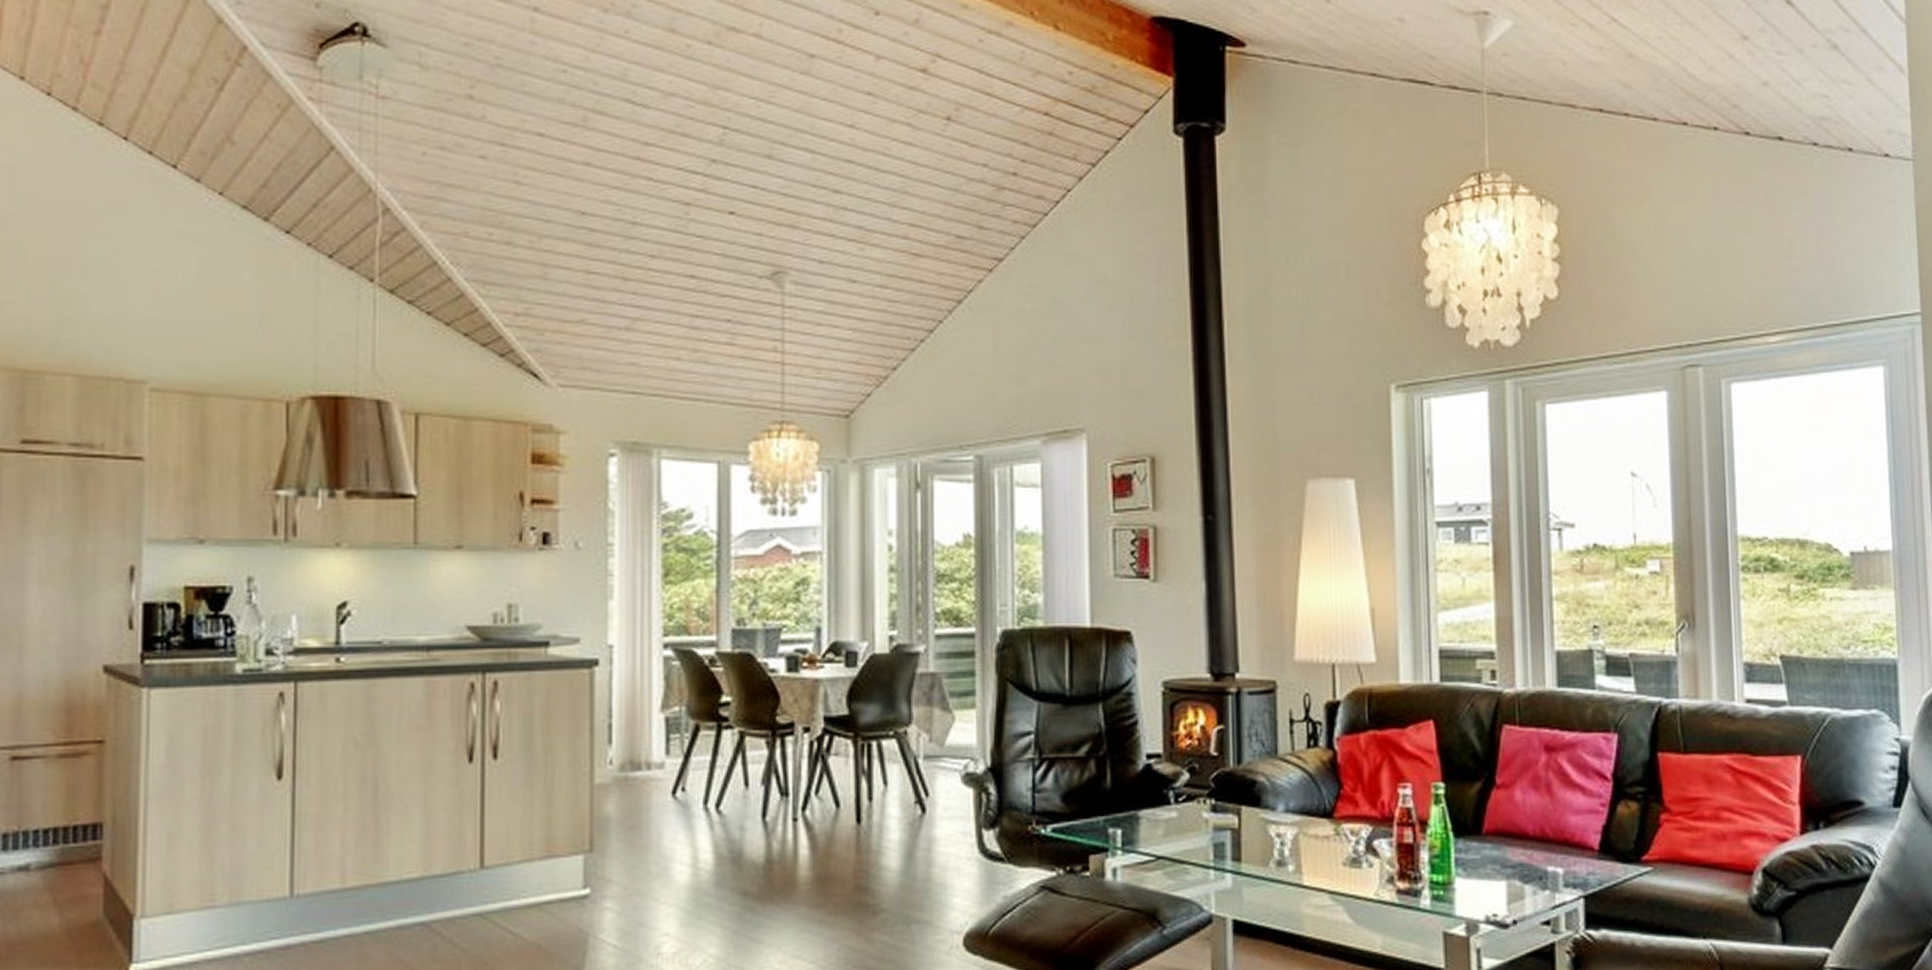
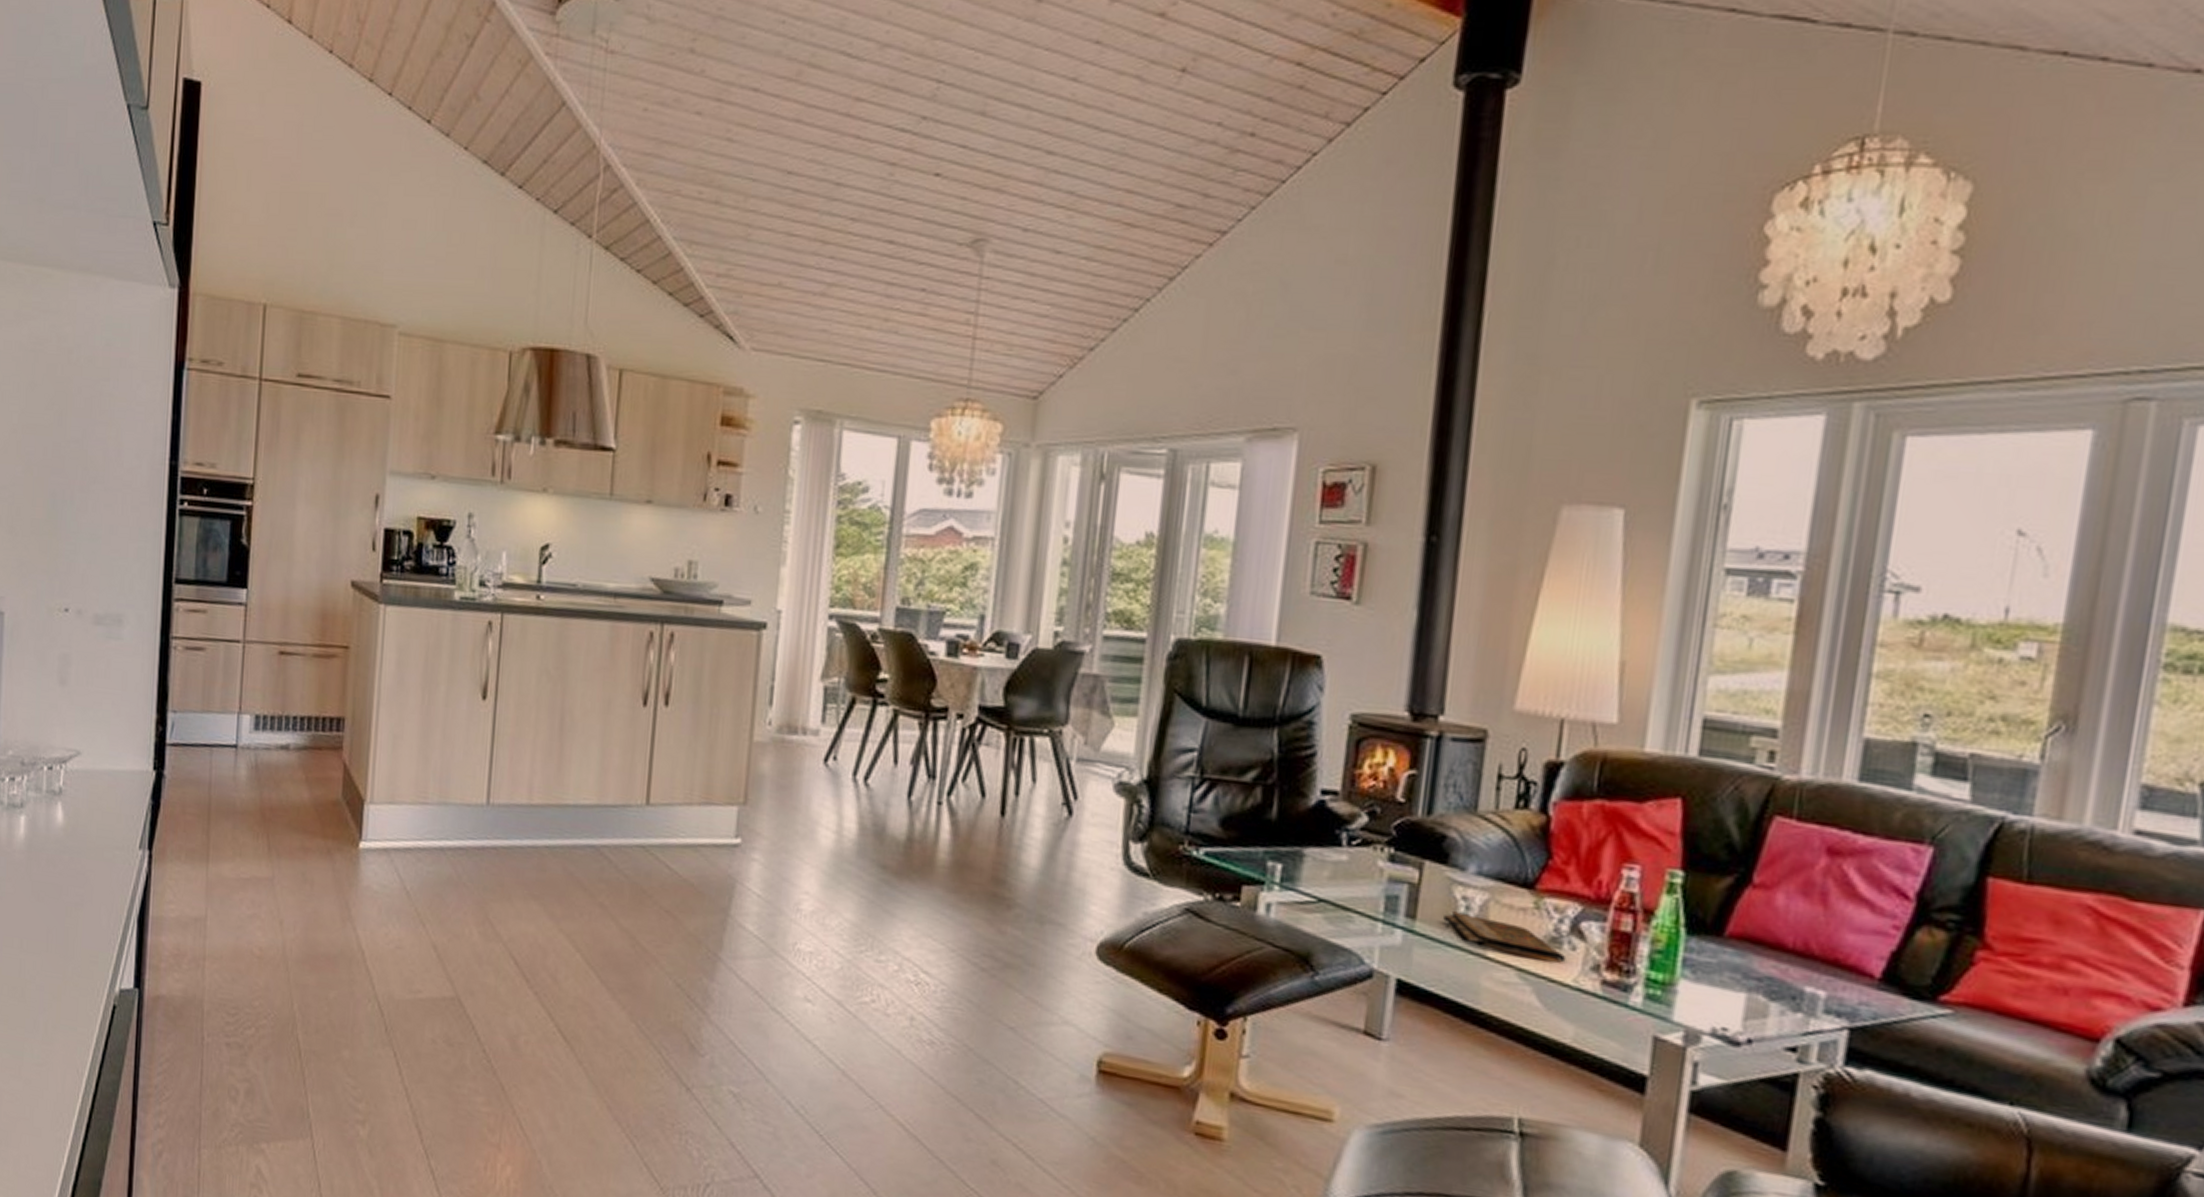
book: none [1264,849,1367,879] -> present [1443,911,1567,962]

